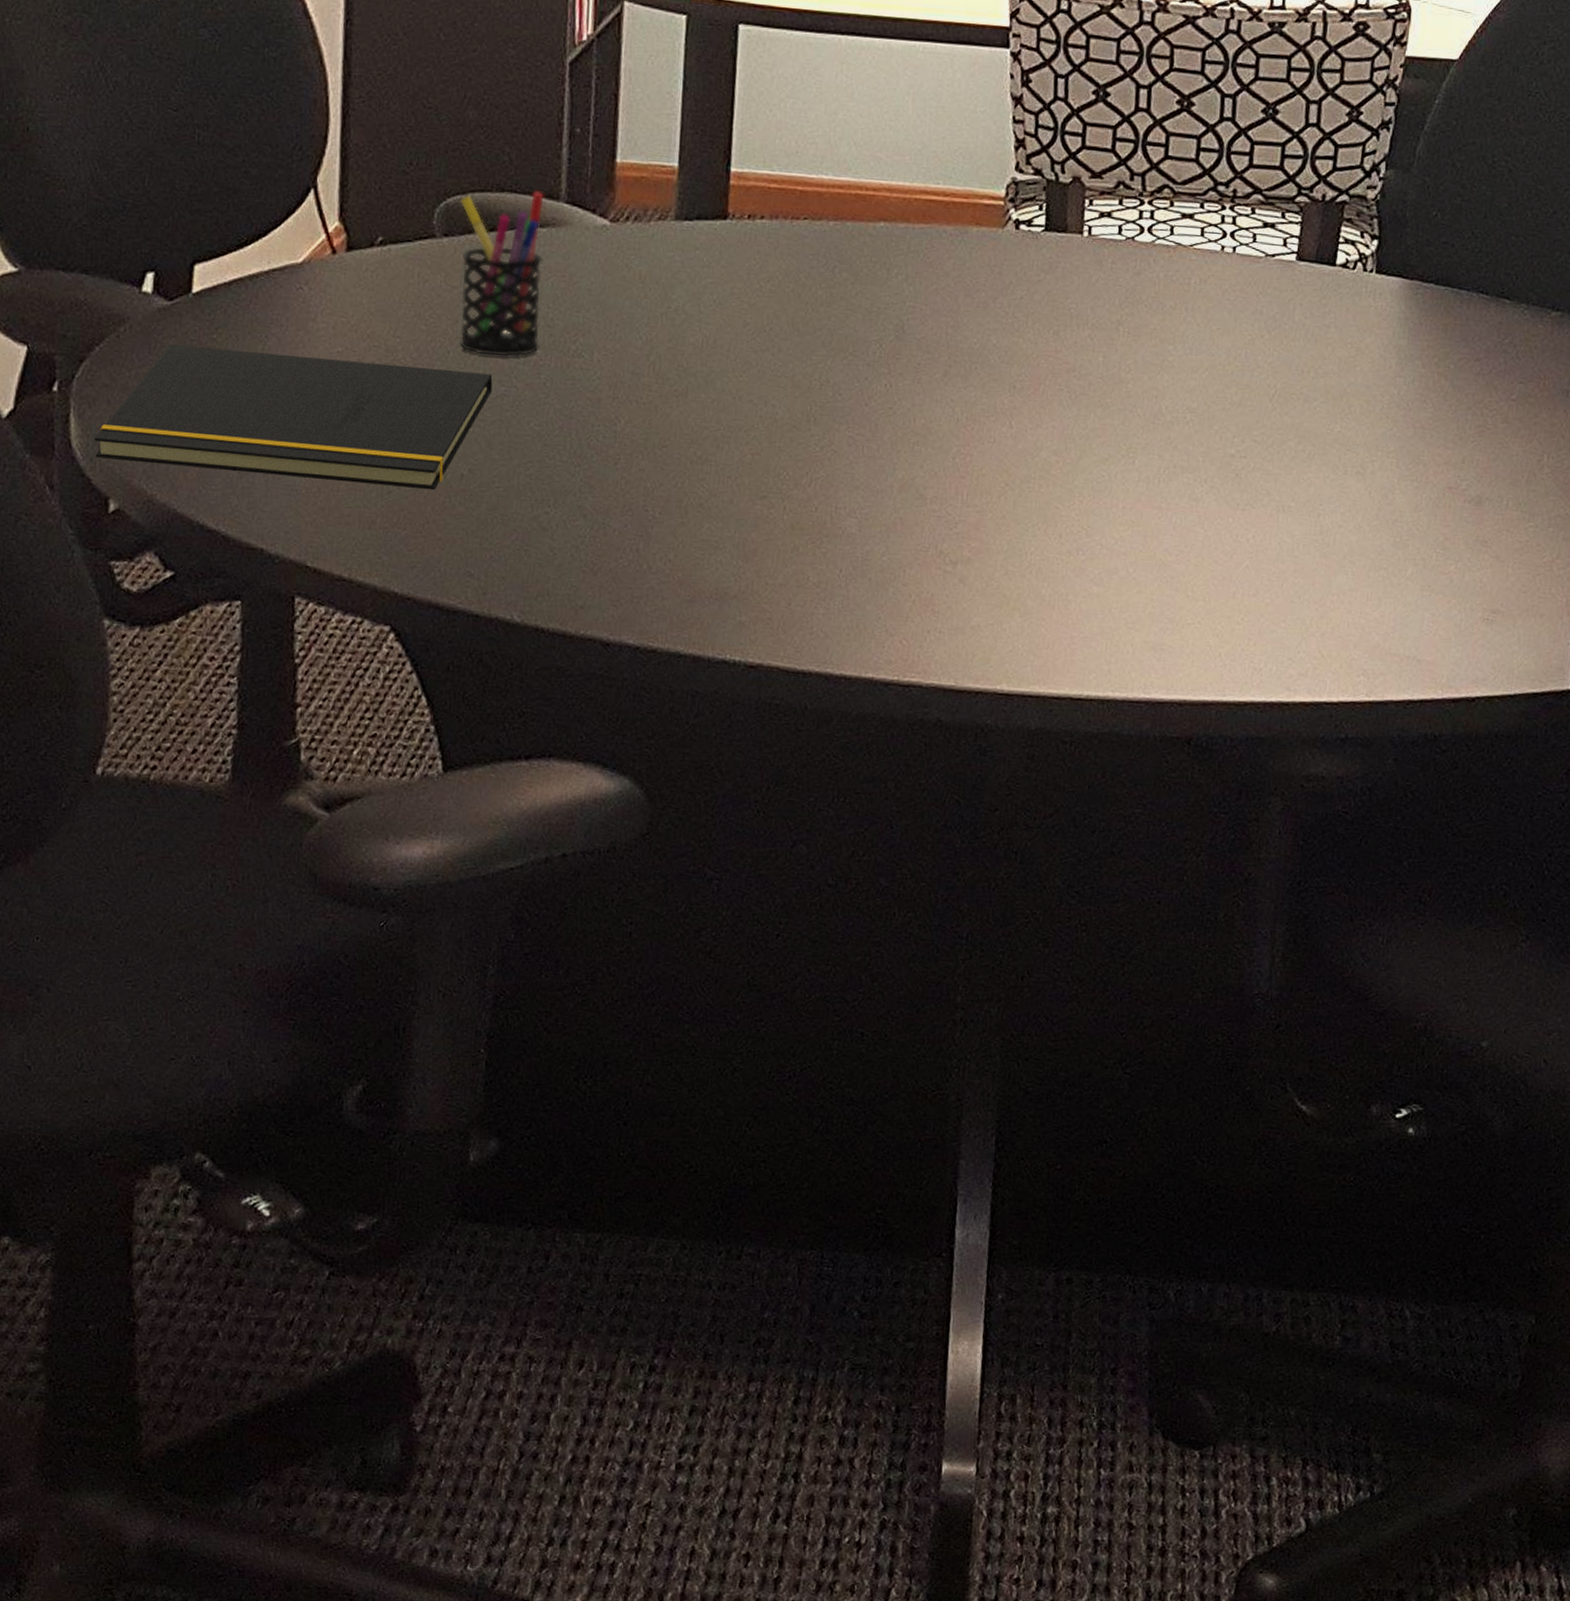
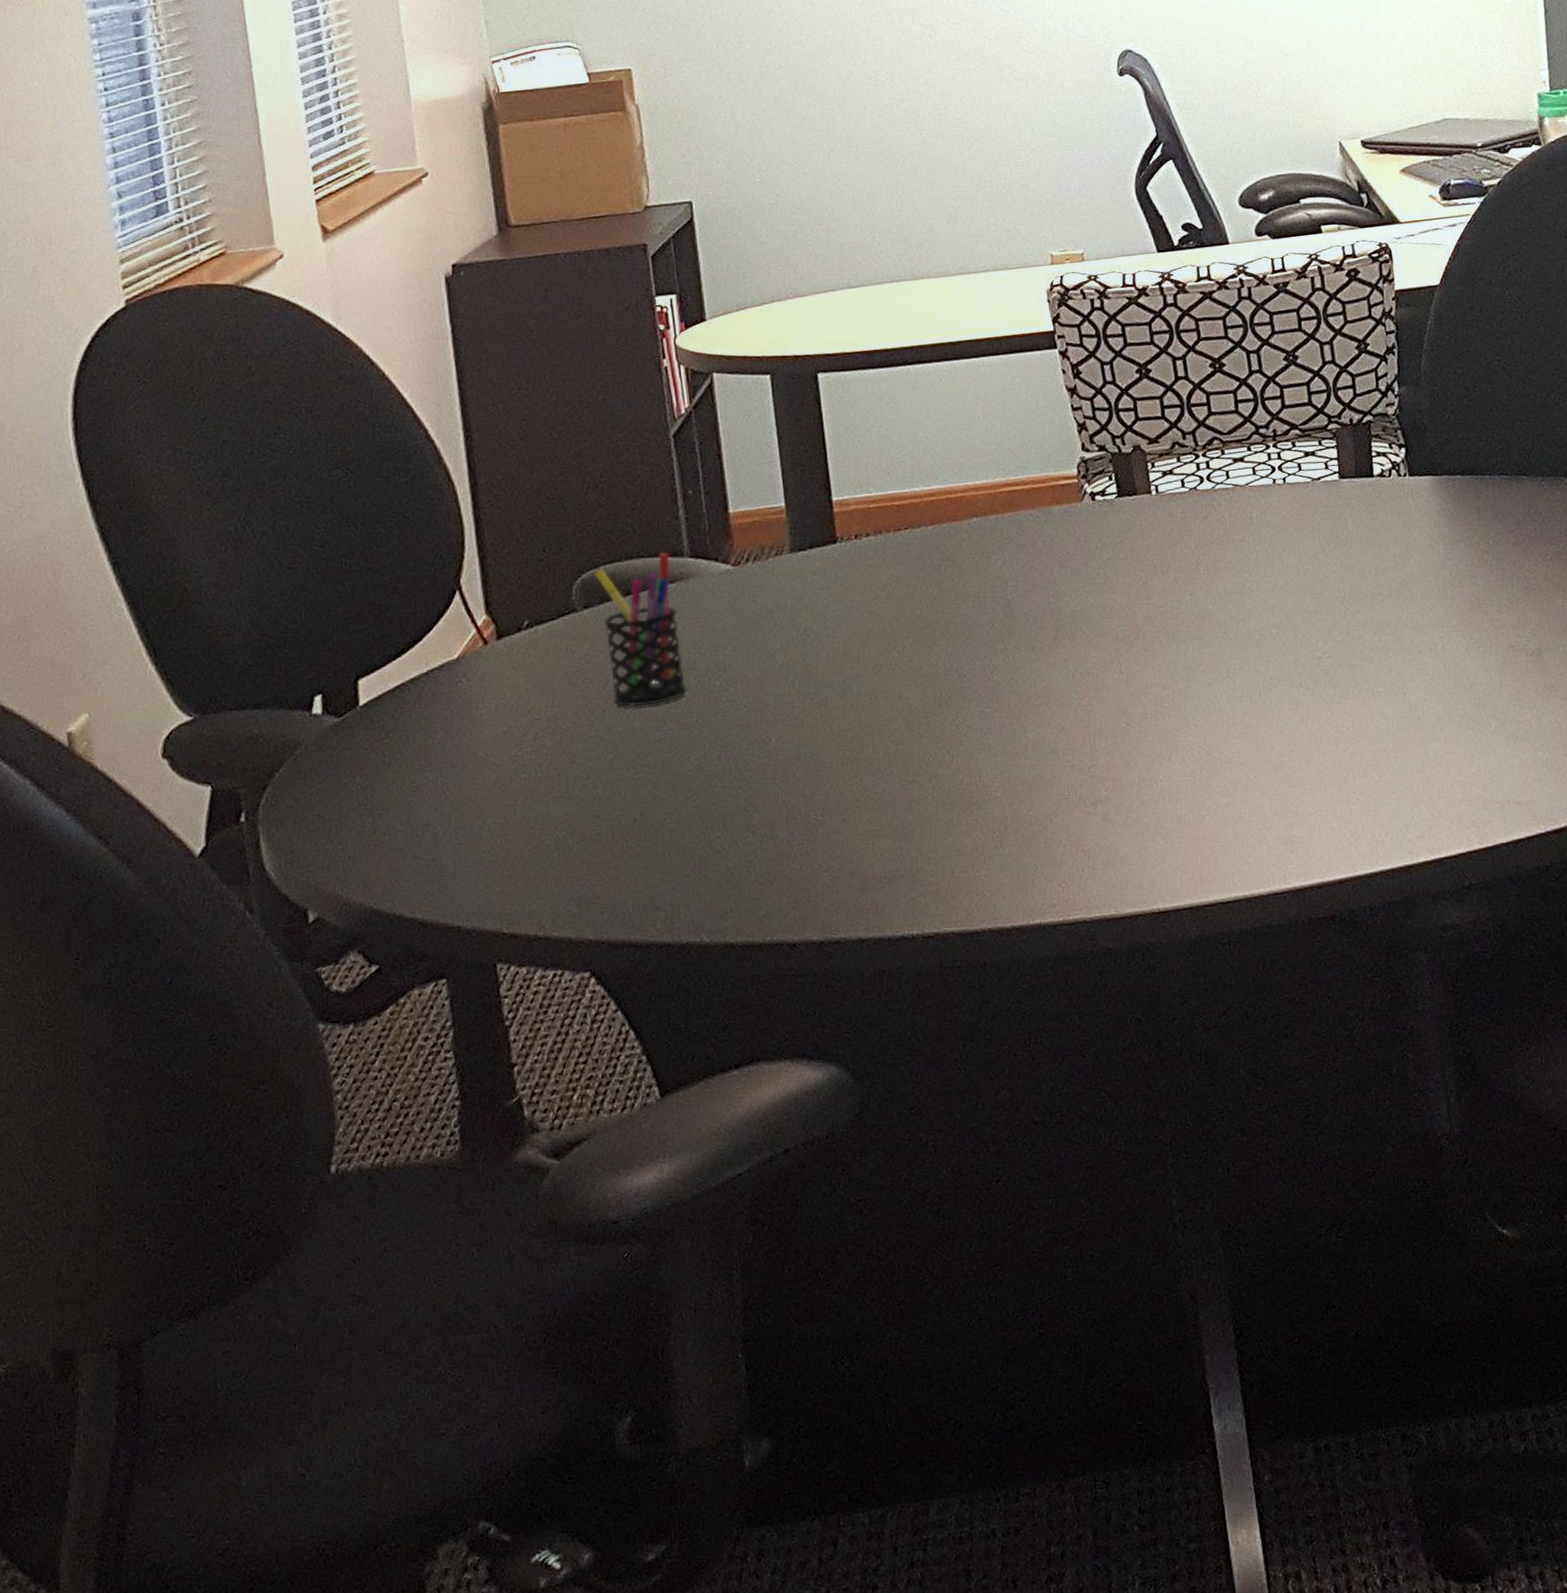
notepad: present [94,345,493,490] -> none [286,722,650,875]

